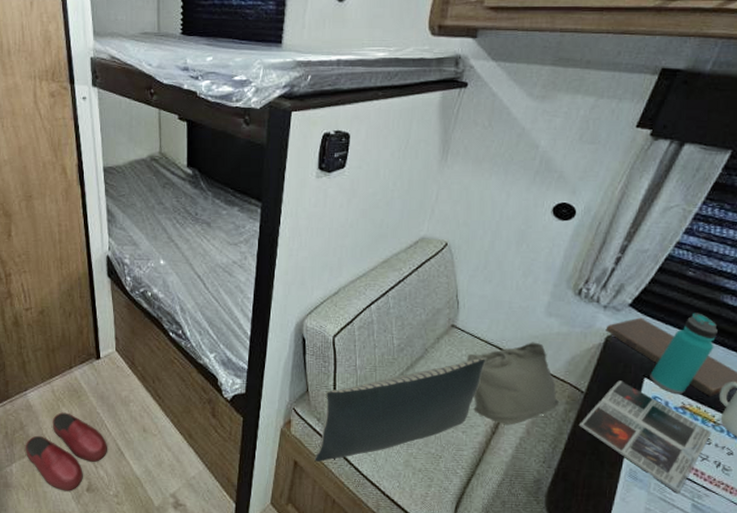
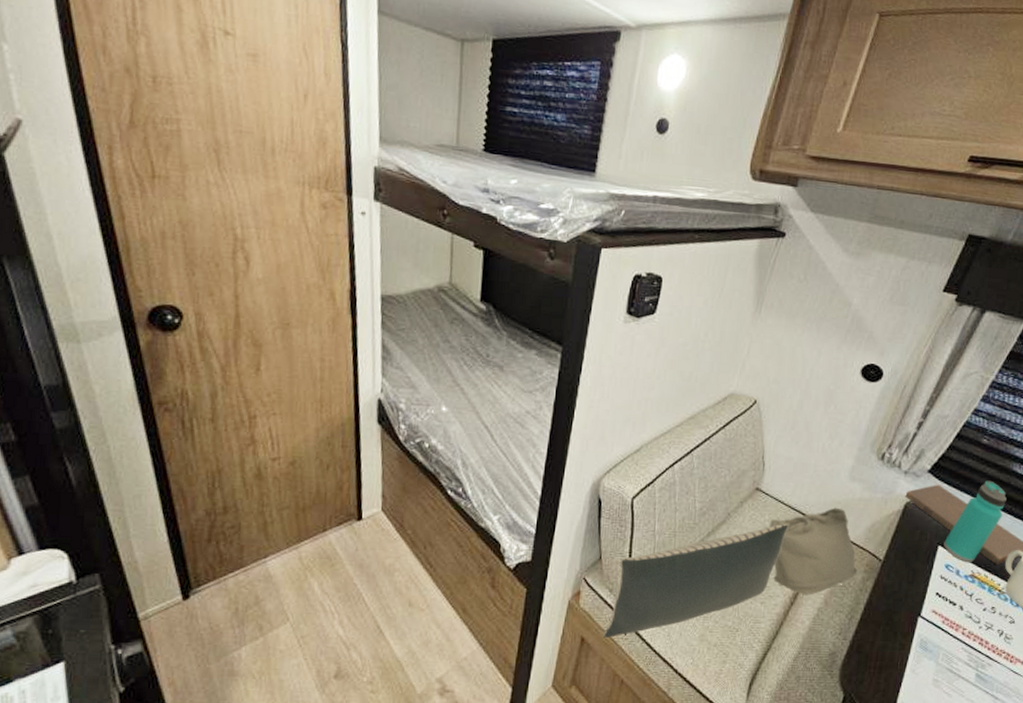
slippers: present [25,412,107,491] -> none [259,584,364,679]
magazine: present [578,380,711,494] -> none [875,548,997,664]

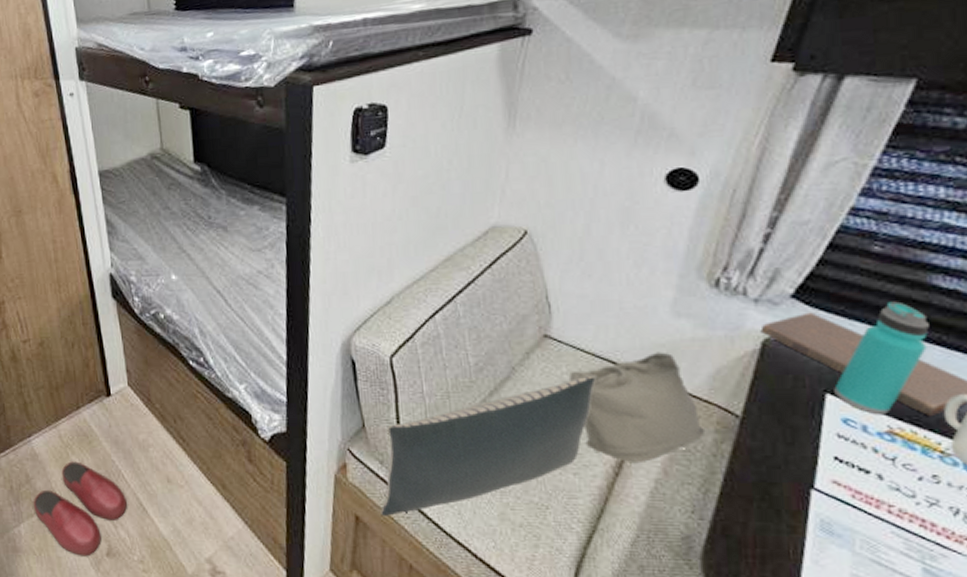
slippers: none [259,584,364,679] -> present [33,461,127,557]

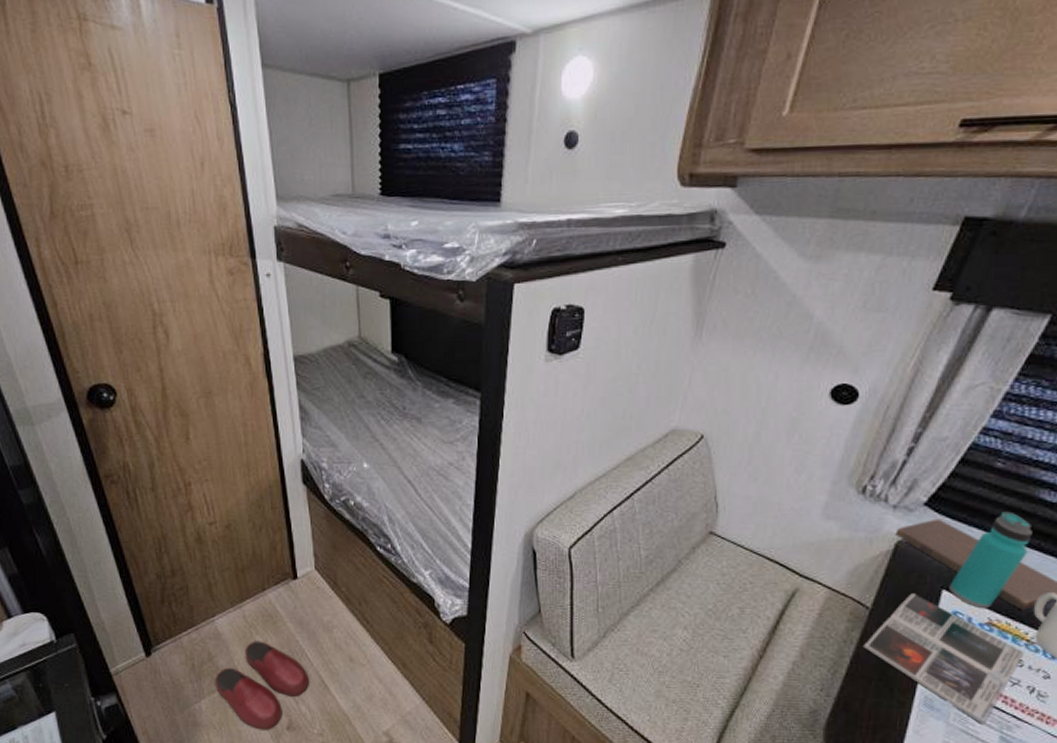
pillow: present [380,375,595,516] -> none [550,569,750,693]
tote bag: present [568,352,706,464] -> none [727,550,840,648]
magazine: none [736,398,939,554] -> present [862,593,1024,725]

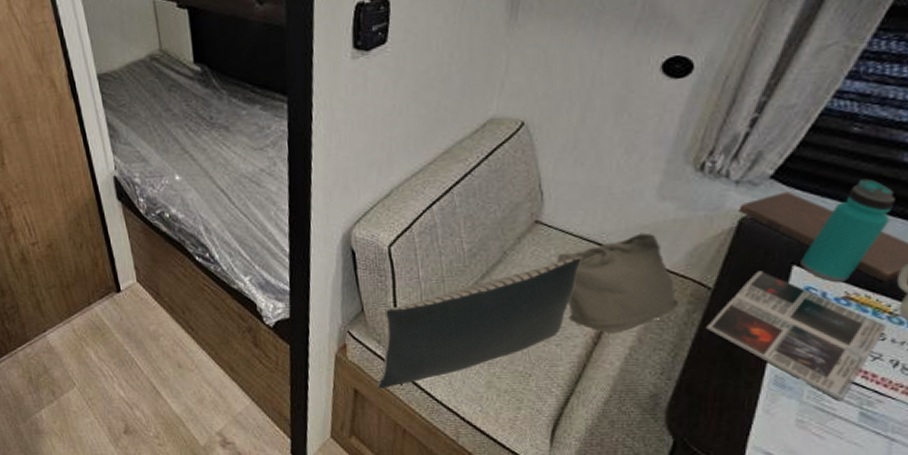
slippers: present [214,641,309,730] -> none [52,352,141,435]
pillow: none [550,569,750,693] -> present [377,256,581,388]
tote bag: none [727,550,840,648] -> present [556,232,680,334]

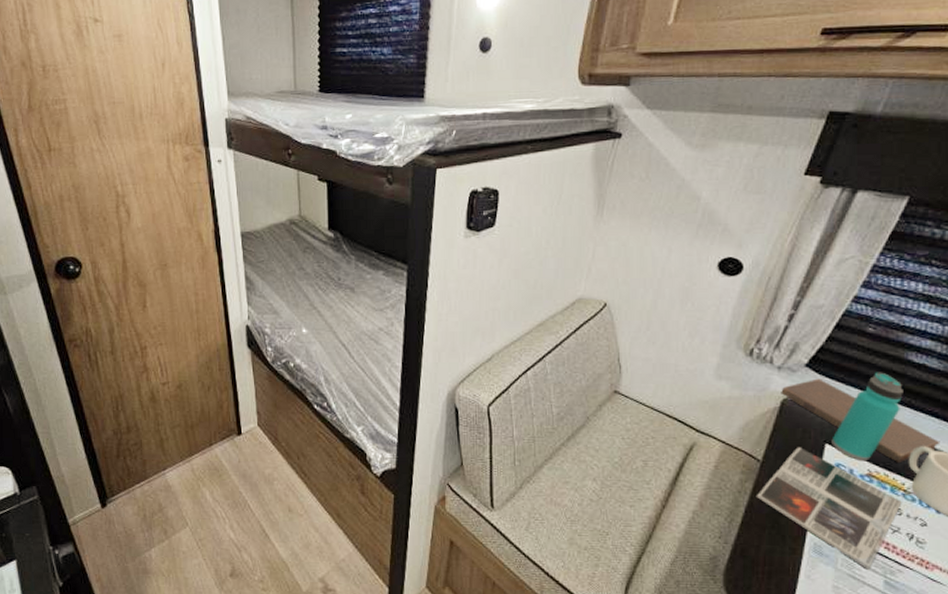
pillow: present [377,256,581,388] -> none [472,425,652,541]
tote bag: present [556,232,680,334] -> none [631,407,734,498]

